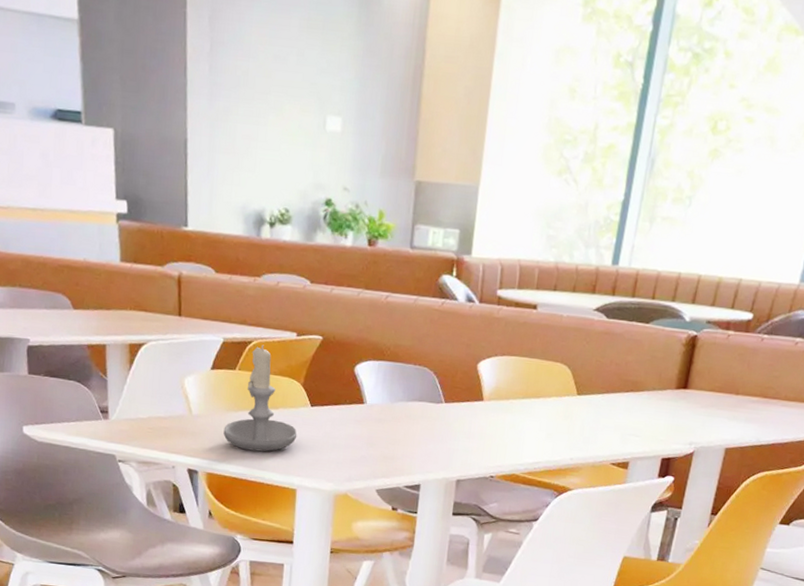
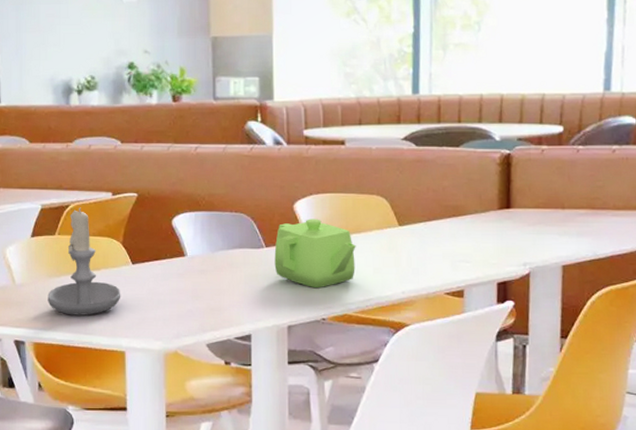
teapot: none [451,379,533,448] -> present [274,219,356,289]

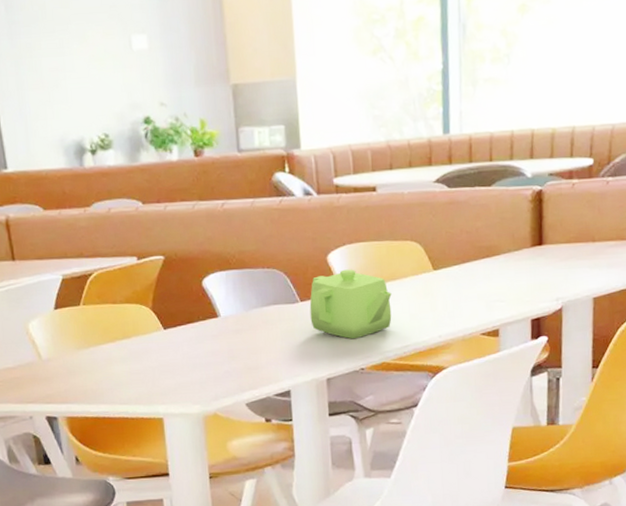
candle: present [47,207,121,316] -> none [77,275,155,387]

